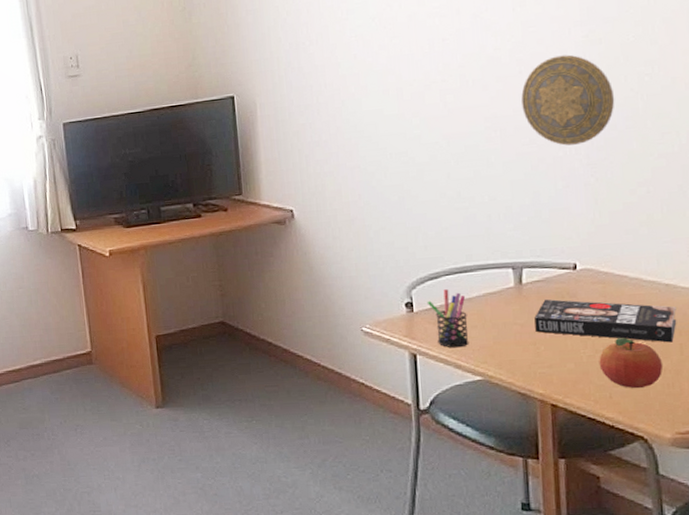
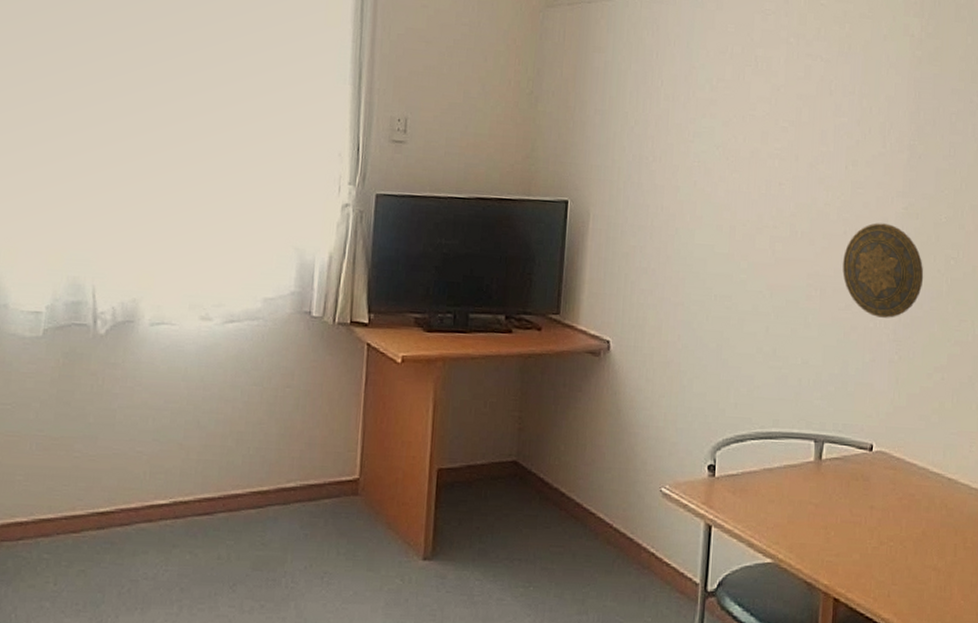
pen holder: present [426,289,469,348] -> none [729,455,767,523]
book: present [534,299,677,343] -> none [828,479,955,542]
fruit: present [599,338,664,389] -> none [882,531,938,589]

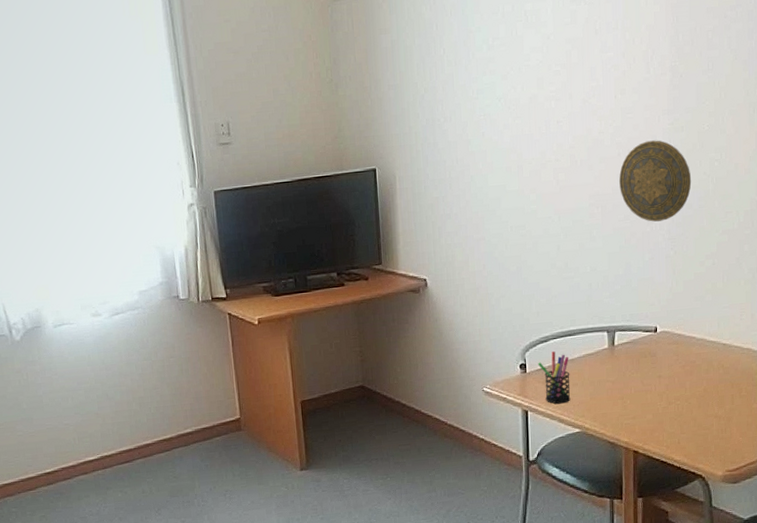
pen holder: none [729,455,767,523] -> present [537,351,571,404]

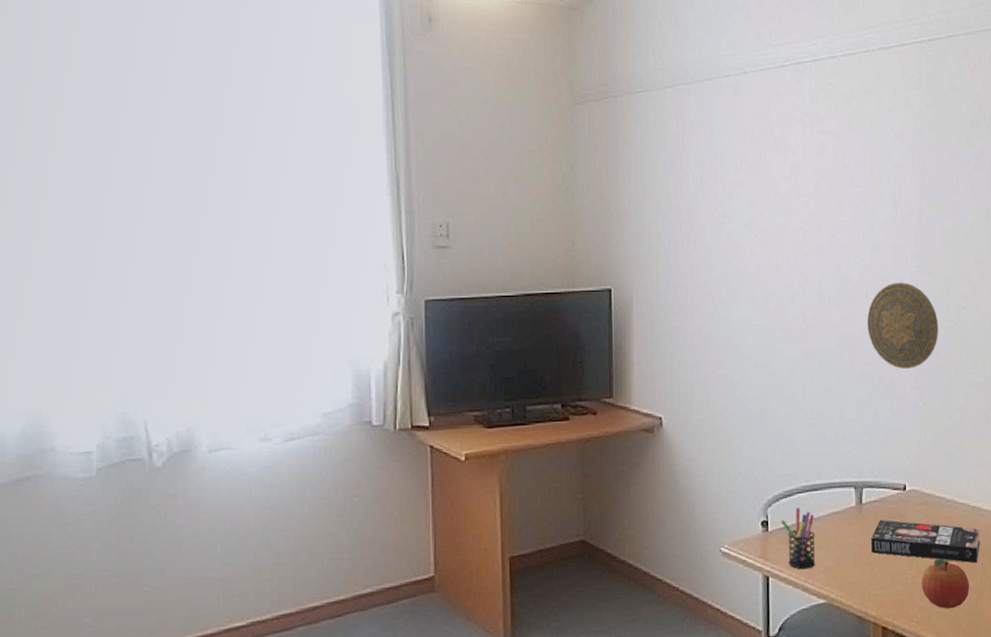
book: none [623,358,730,394] -> present [871,519,981,563]
fruit: none [671,391,719,435] -> present [921,558,970,609]

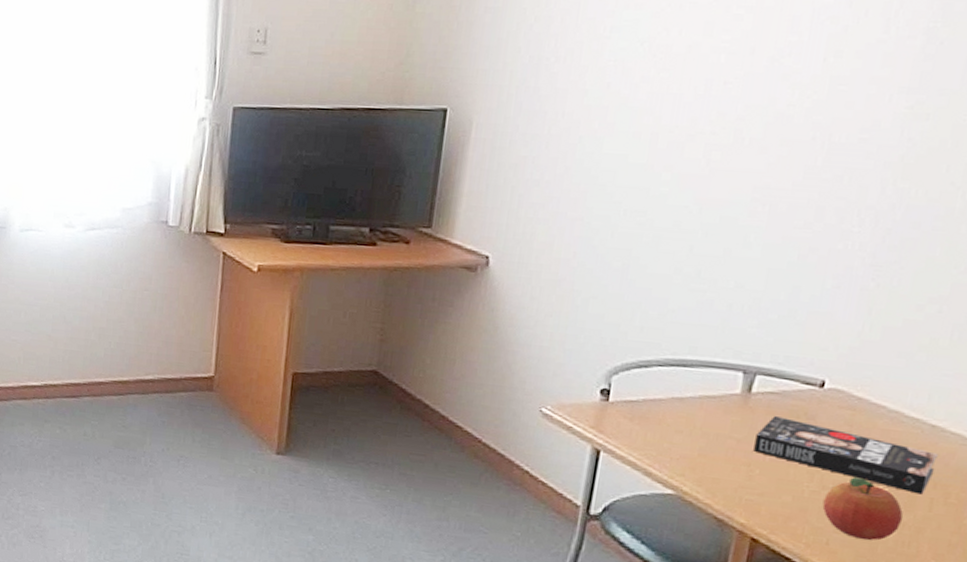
pen holder: present [780,508,816,570] -> none [627,382,677,453]
decorative plate: present [867,282,939,369] -> none [804,126,929,239]

